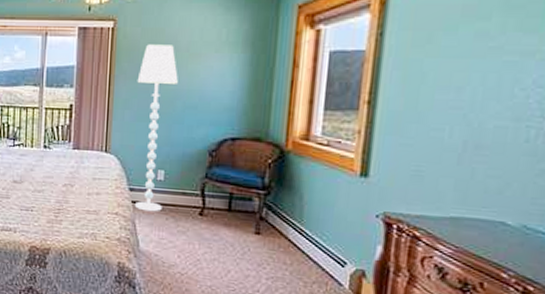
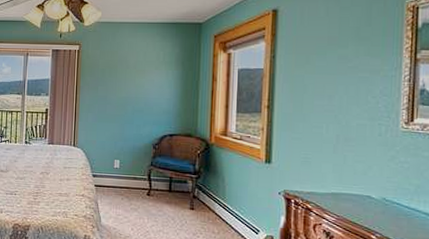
floor lamp: present [134,44,178,212] -> none [97,63,128,194]

